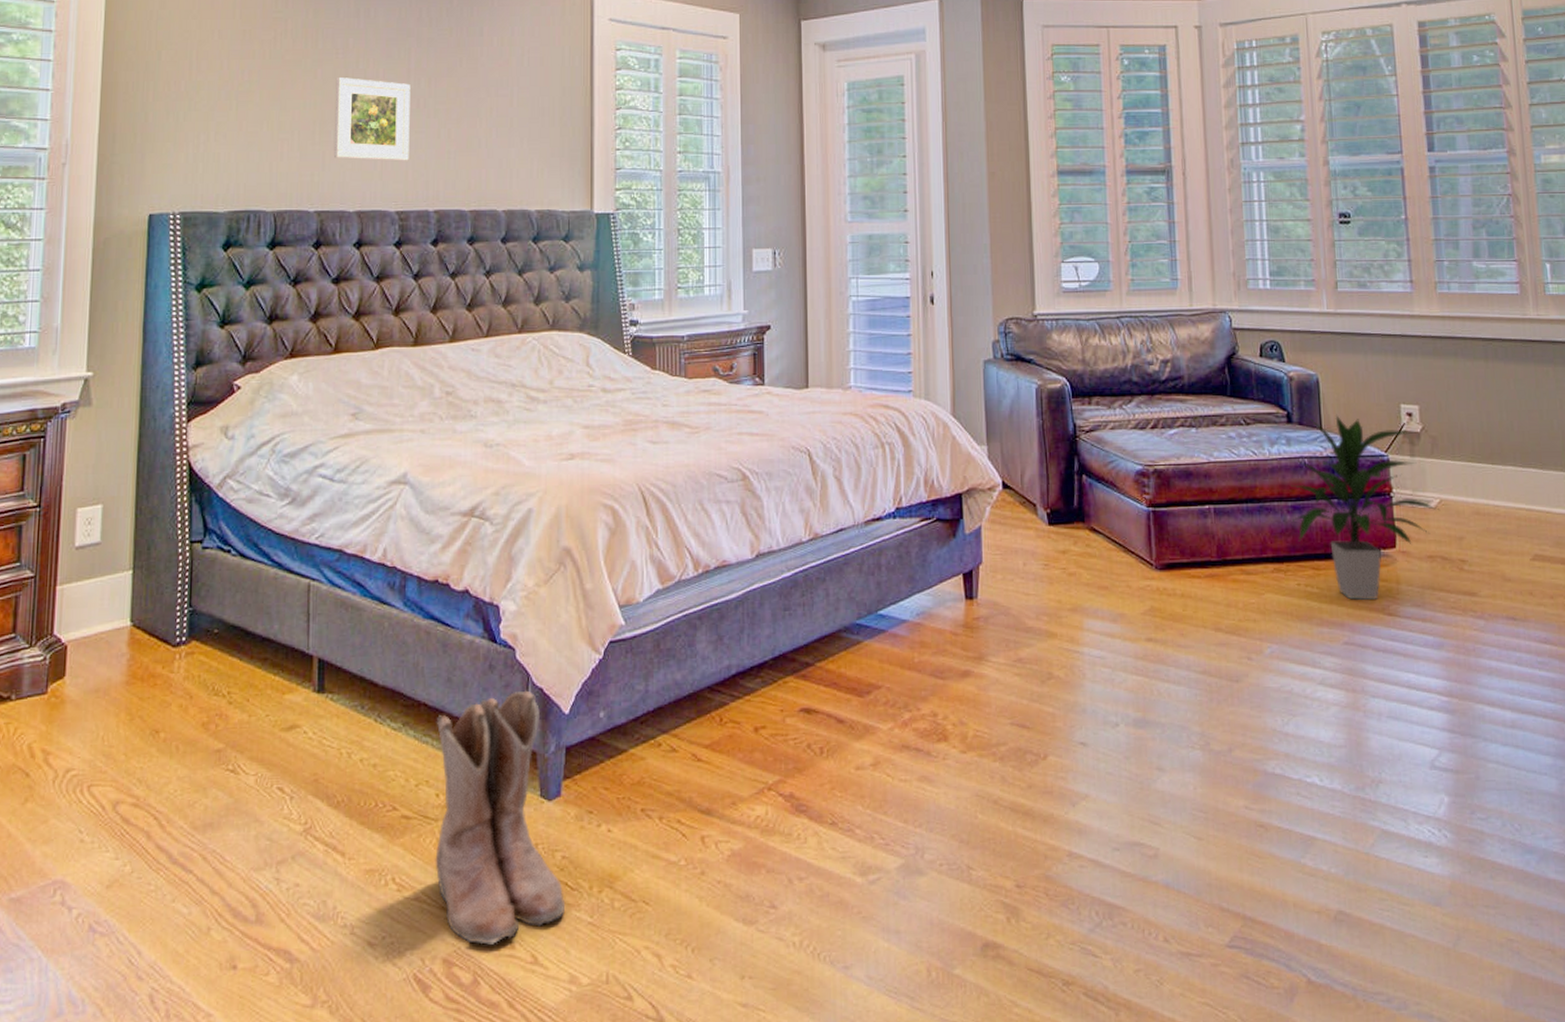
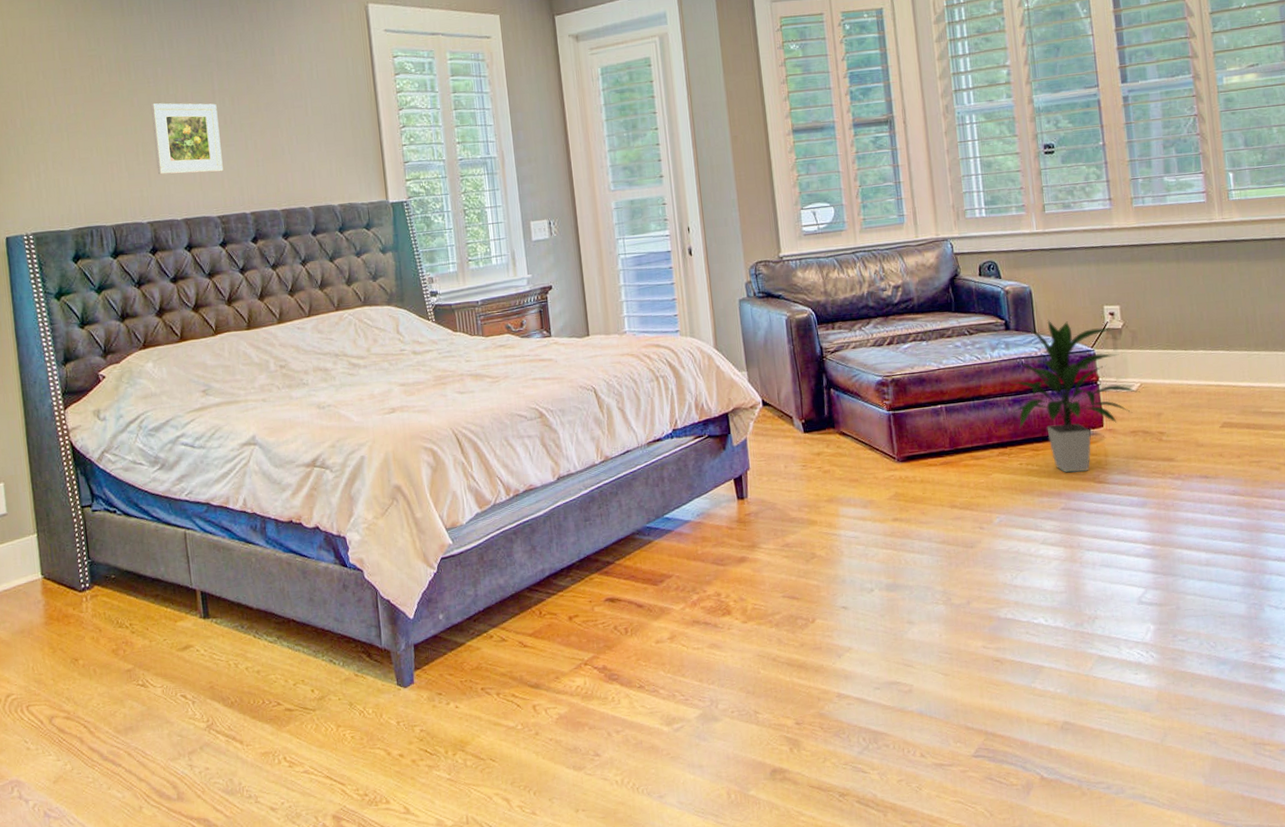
boots: present [435,690,566,945] -> none [304,602,428,802]

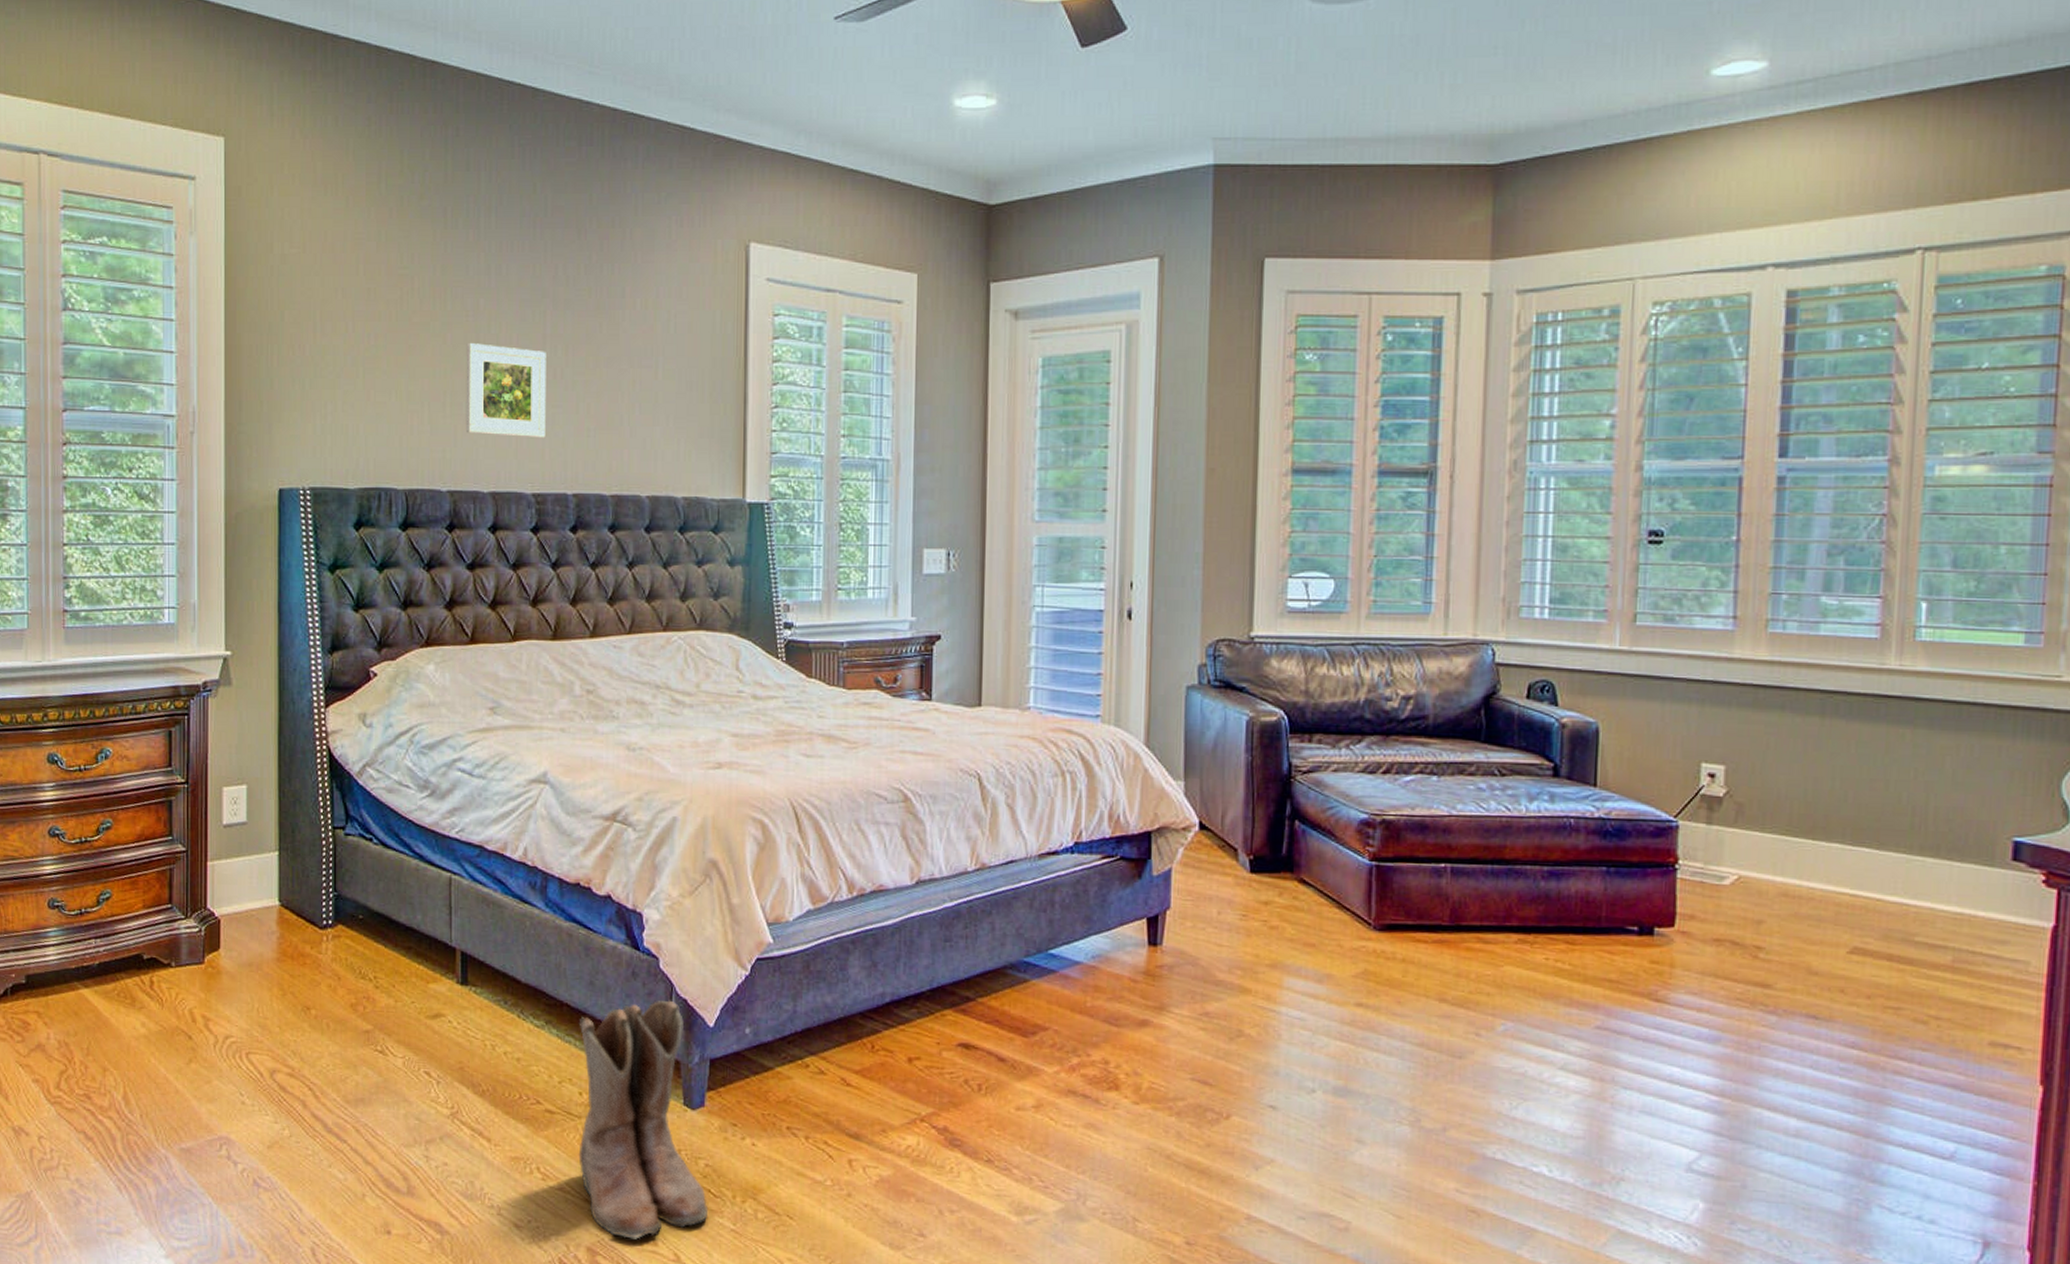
boots: none [304,602,428,802] -> present [578,999,709,1239]
indoor plant: present [1010,319,1141,473] -> none [1544,770,1737,983]

